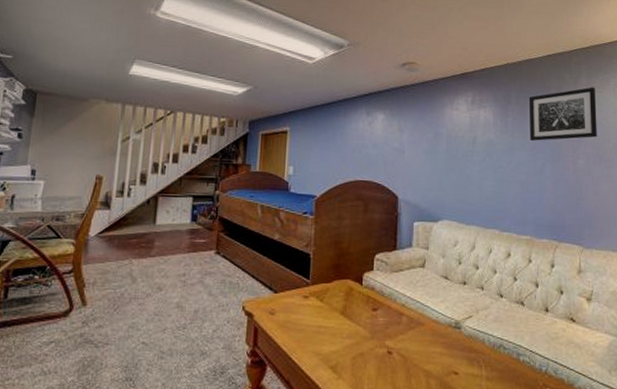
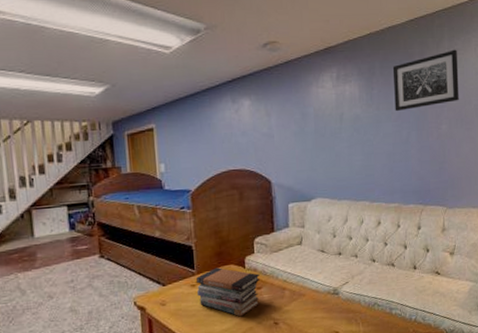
book stack: none [309,281,377,339] -> present [196,267,260,317]

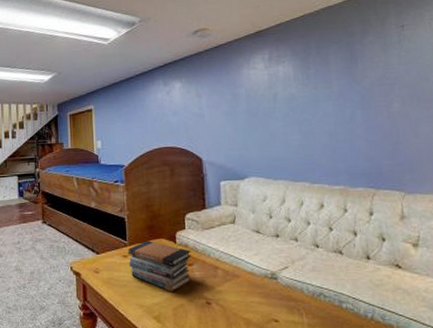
wall art: present [392,49,459,111] -> none [330,25,413,90]

